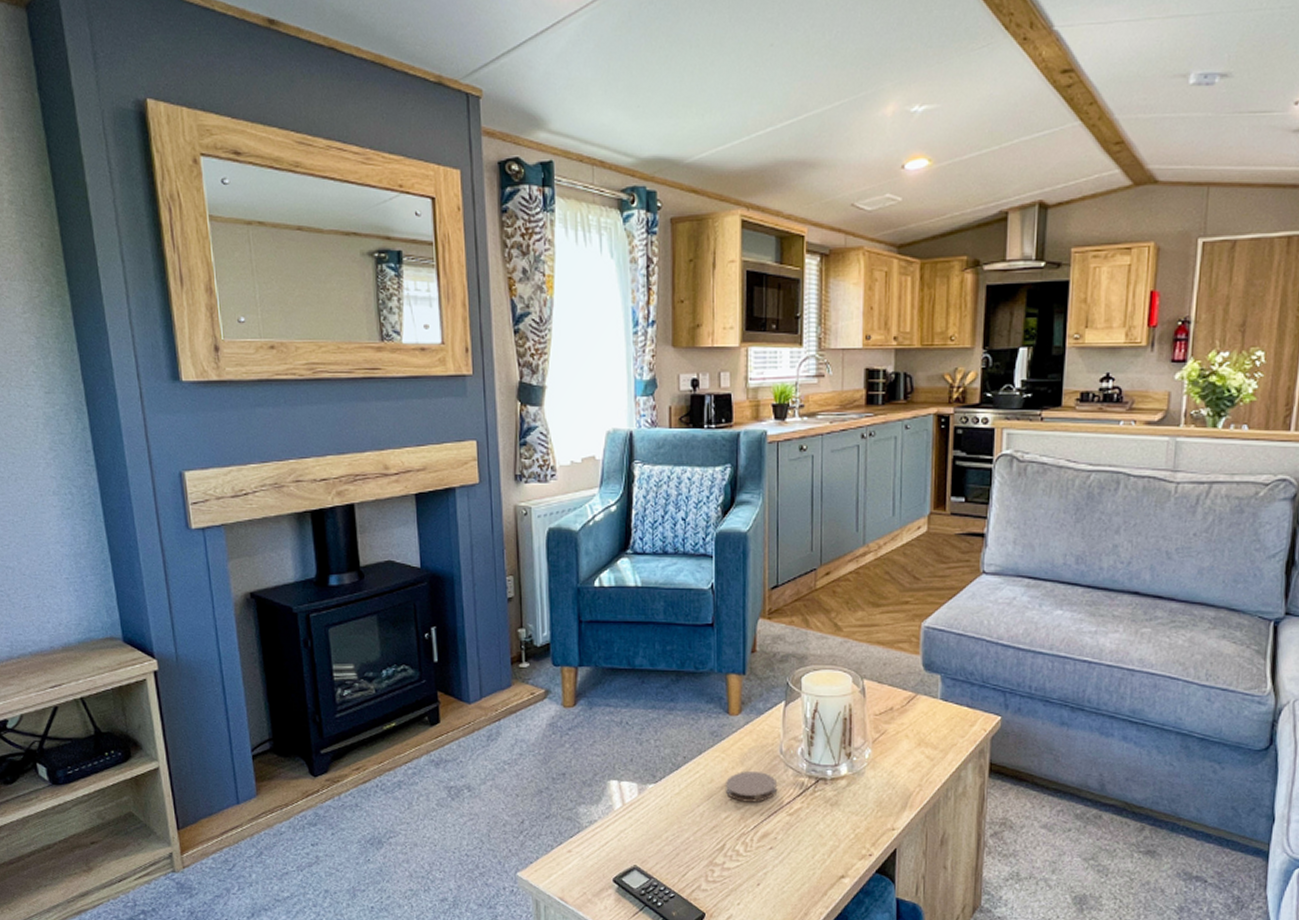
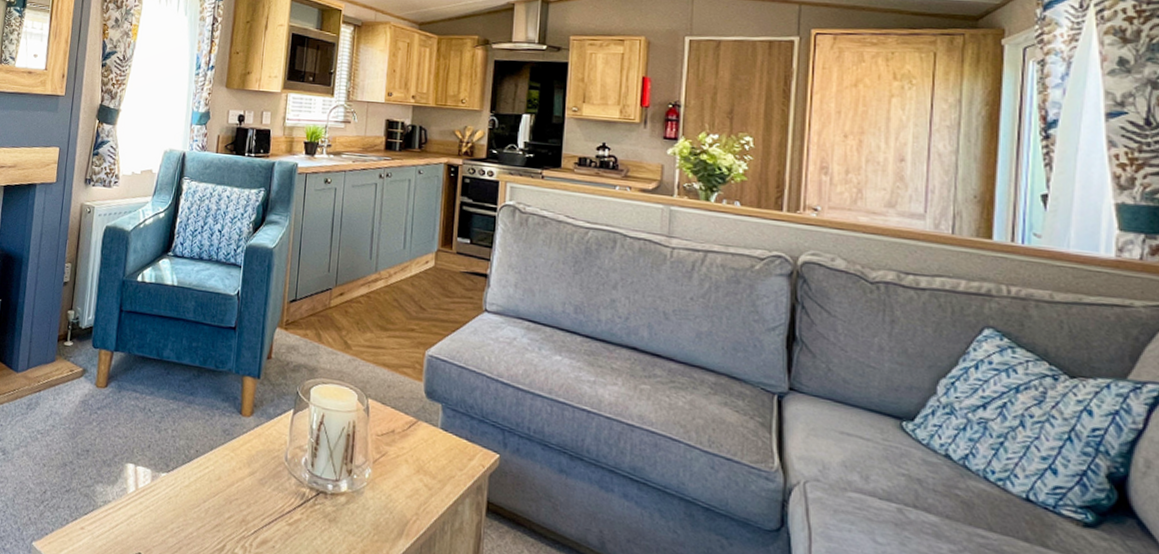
coaster: present [726,770,776,802] -> none [231,473,280,507]

